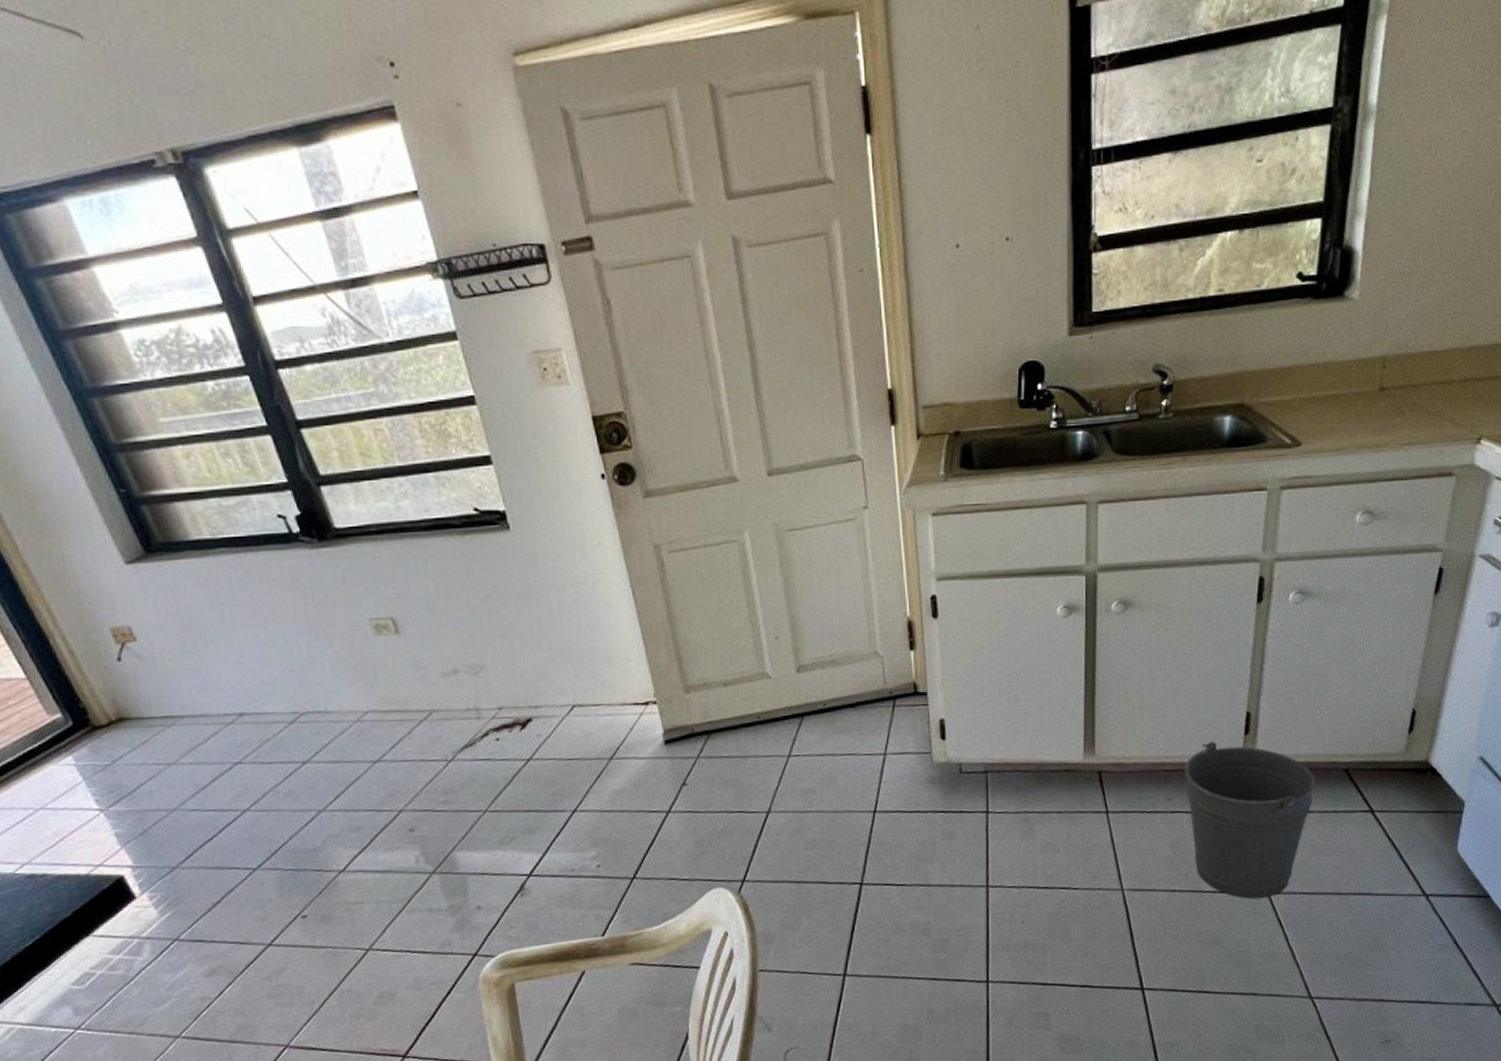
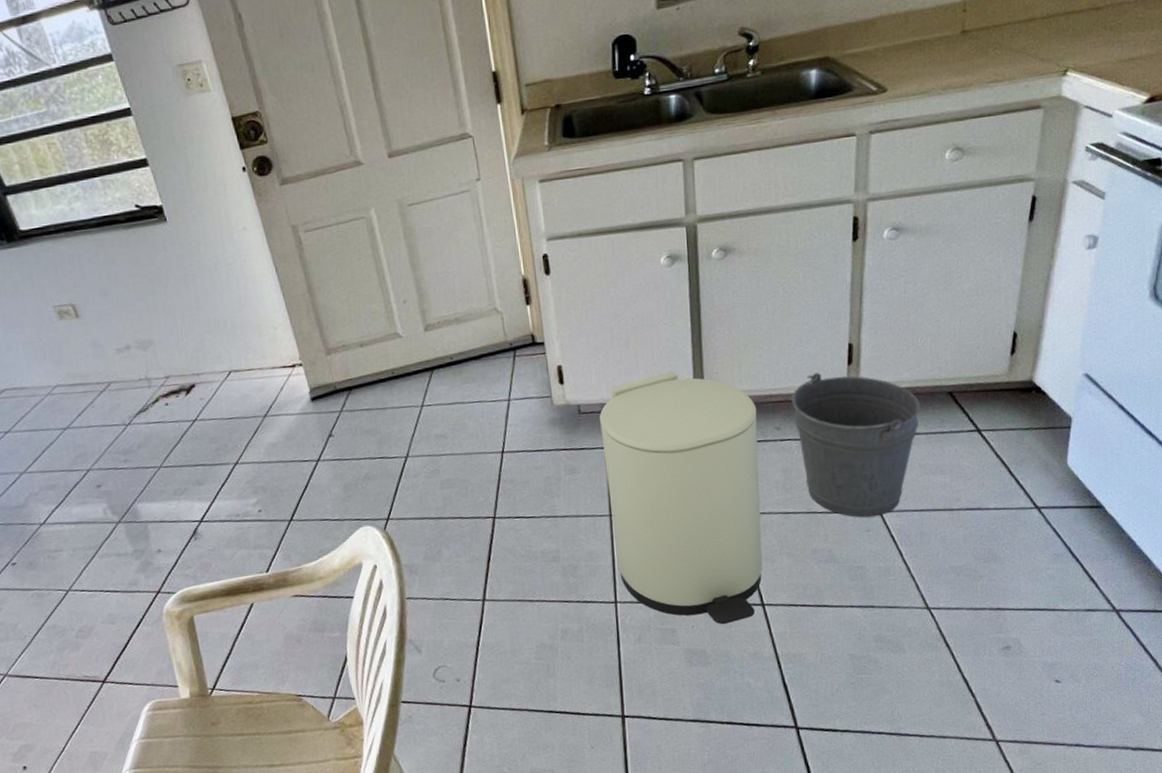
pedal bin: none [981,732,1148,1010] -> present [599,371,763,625]

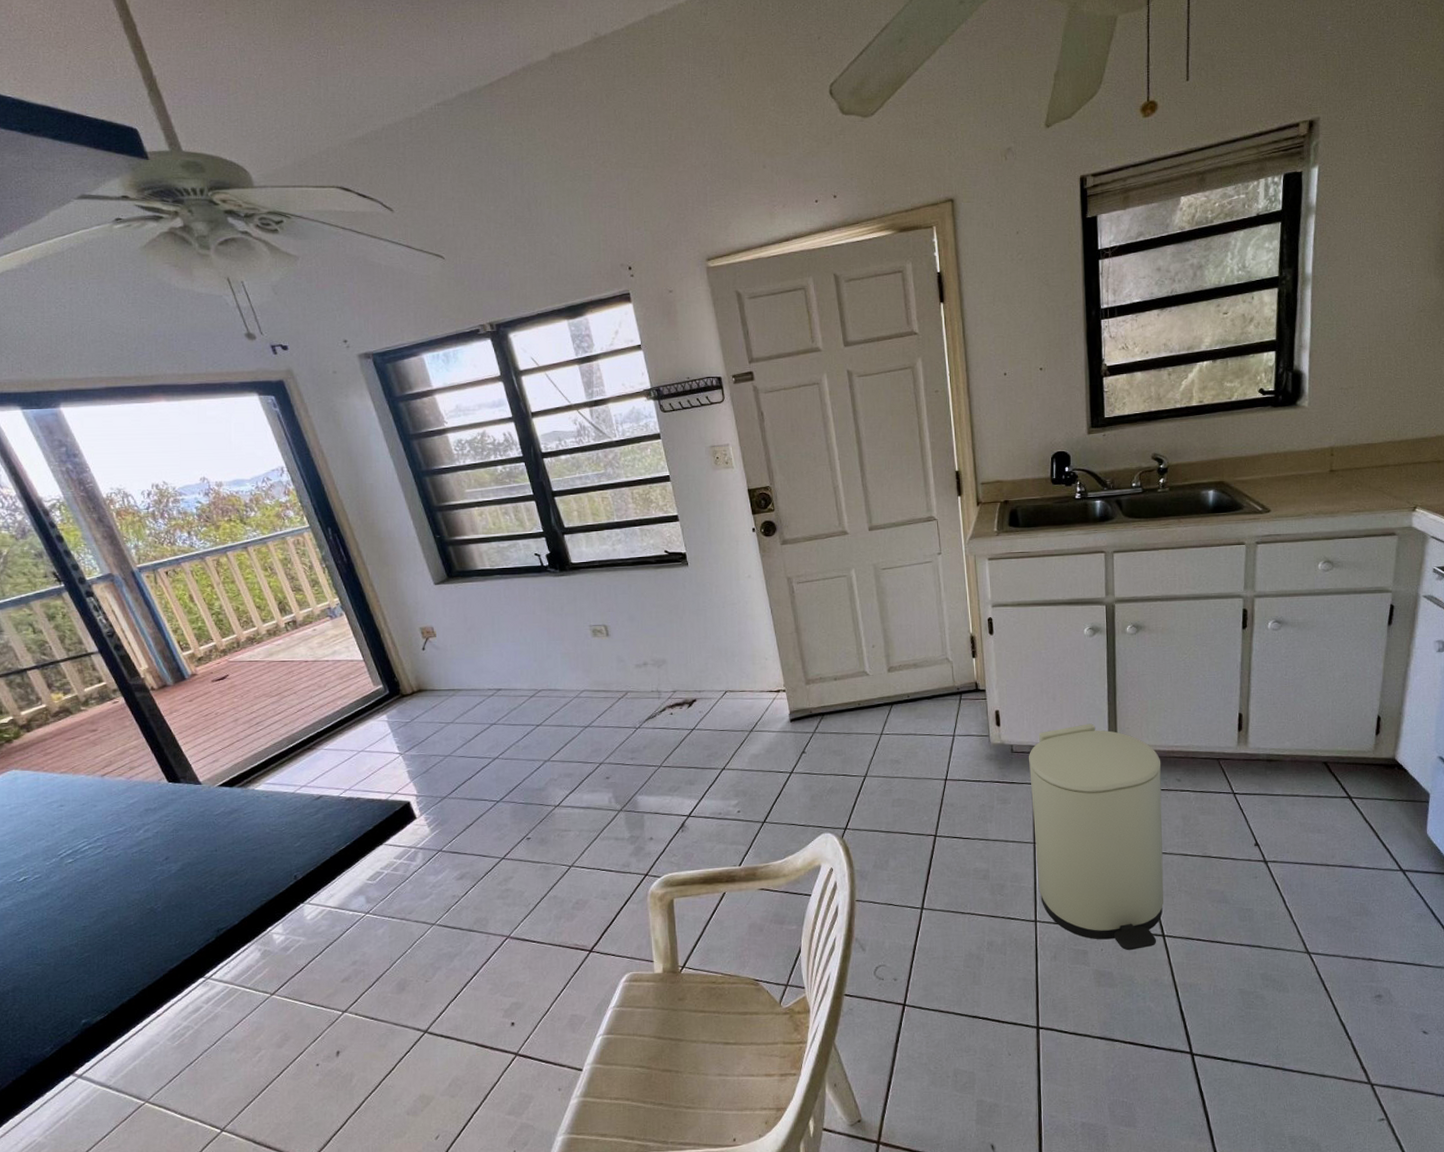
bucket: present [791,372,921,518] -> none [1190,735,1300,865]

